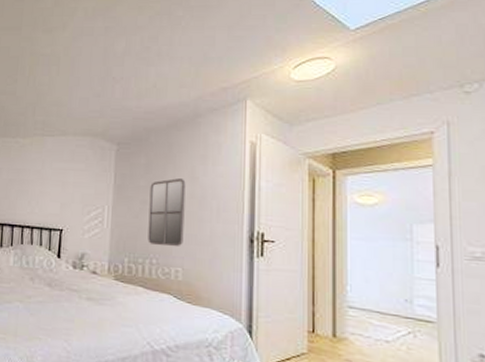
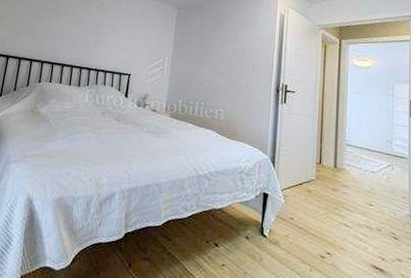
home mirror: present [148,178,186,247] -> none [198,38,230,93]

